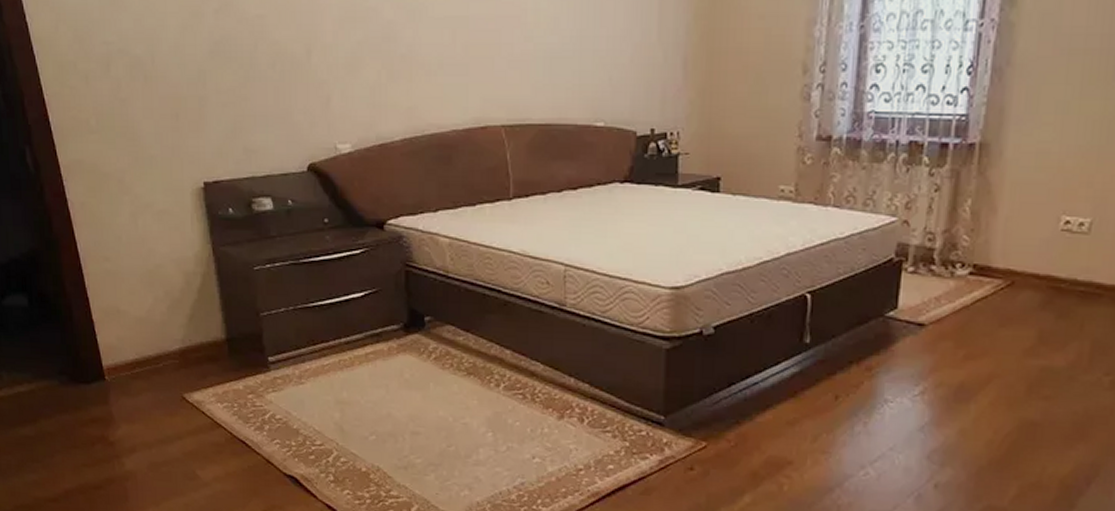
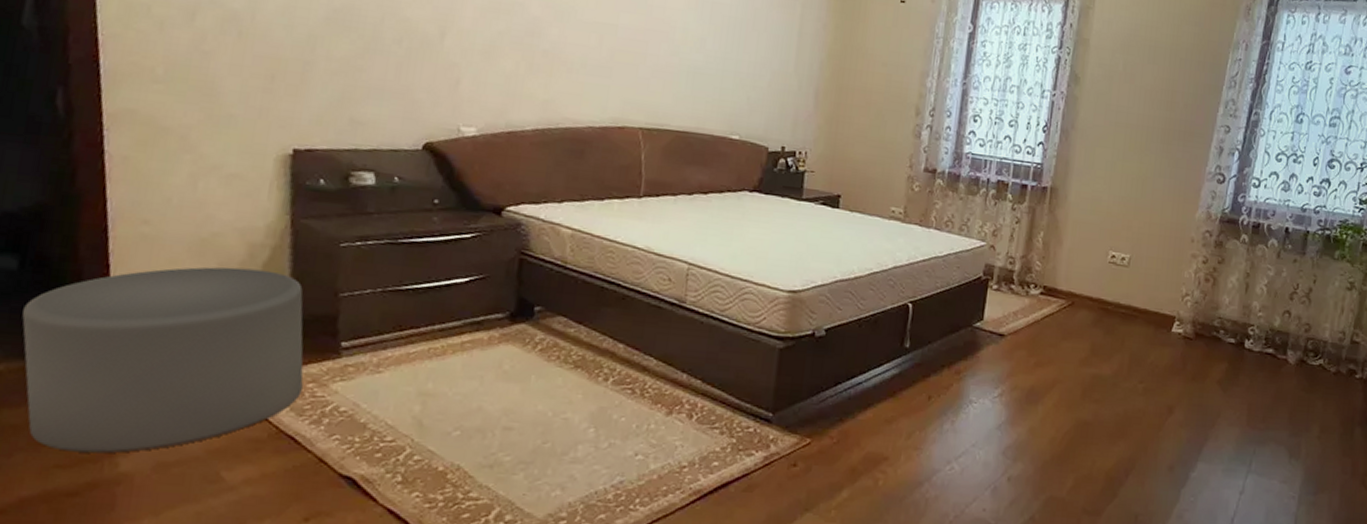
pouf: none [38,294,245,455] -> present [22,267,304,454]

